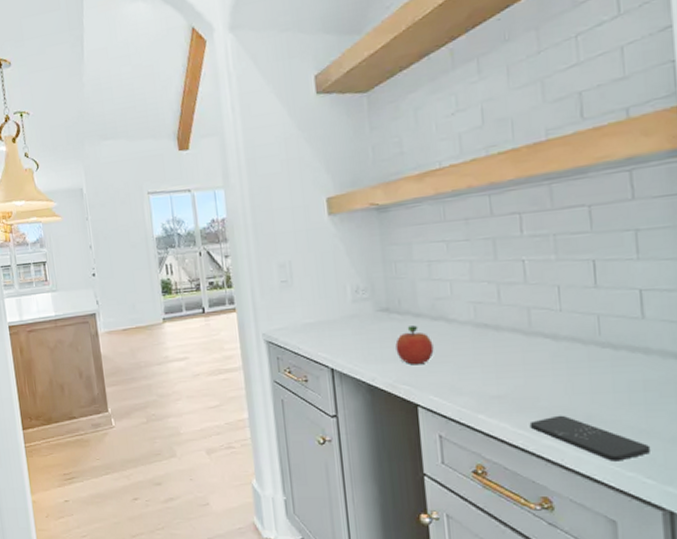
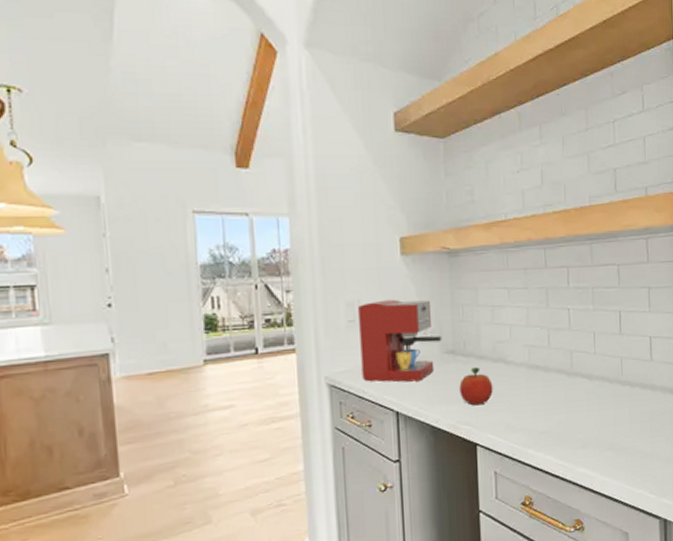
coffee maker: none [290,258,375,340] -> present [358,299,442,382]
smartphone: present [529,415,652,462] -> none [568,445,654,482]

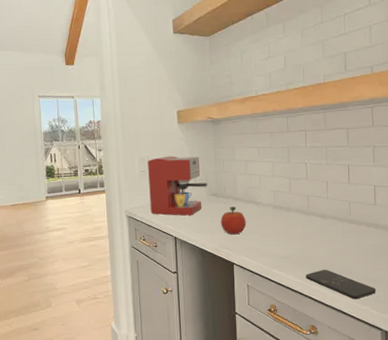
smartphone: none [568,445,654,482] -> present [305,269,377,300]

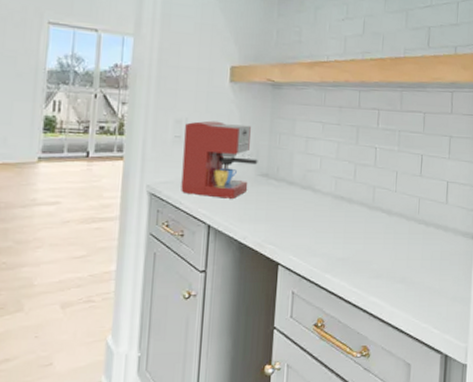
fruit: present [221,206,246,235] -> none [268,192,300,228]
smartphone: present [305,269,377,300] -> none [362,276,440,315]

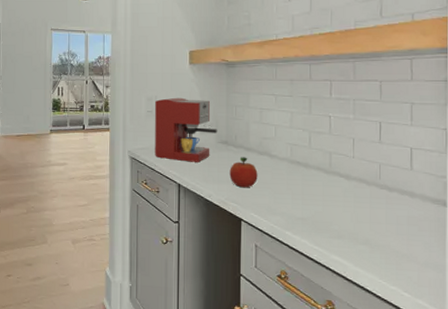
fruit: none [268,192,300,228] -> present [229,157,258,188]

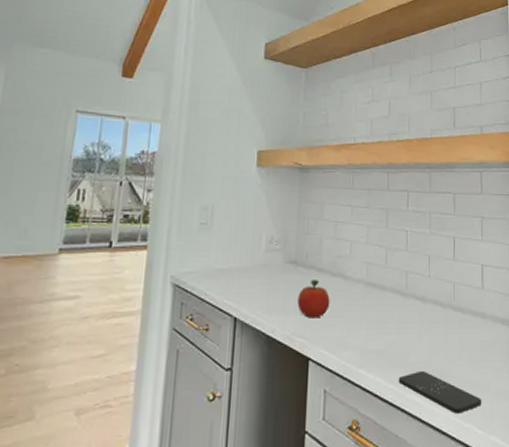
coffee maker: present [155,97,218,162] -> none [206,206,286,288]
smartphone: none [323,237,409,277] -> present [398,370,482,414]

